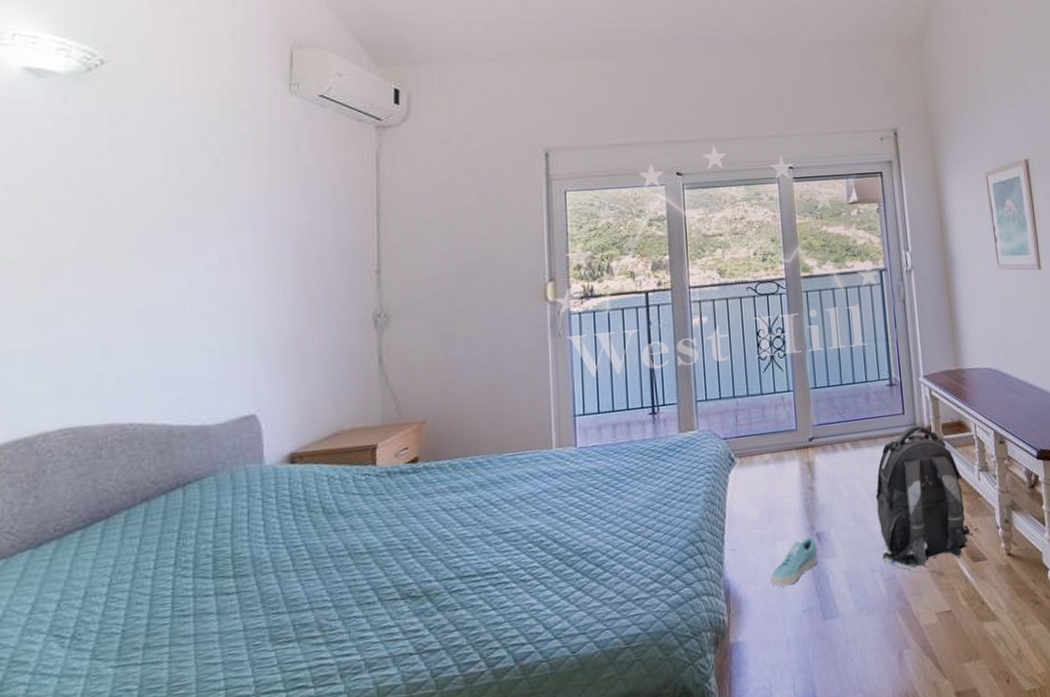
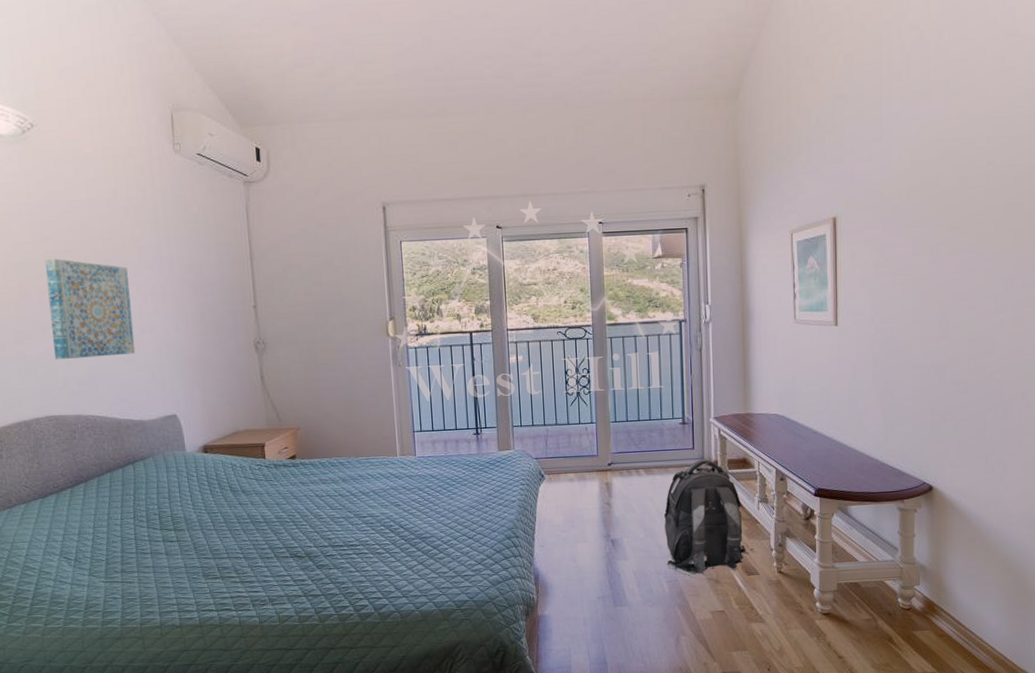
wall art: none [86,219,209,351] -> present [44,258,136,360]
sneaker: present [770,536,818,587] -> none [571,542,612,578]

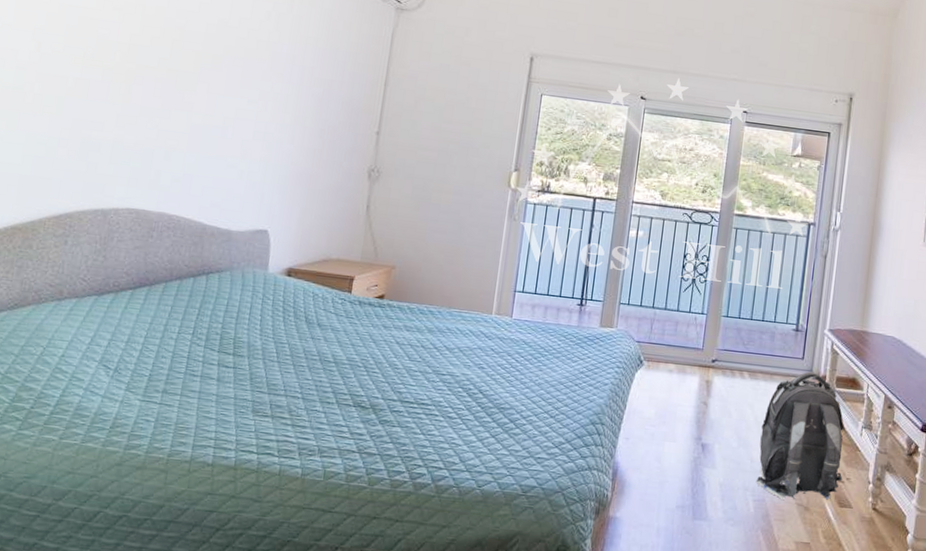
wall art: present [44,258,136,360] -> none [153,46,255,159]

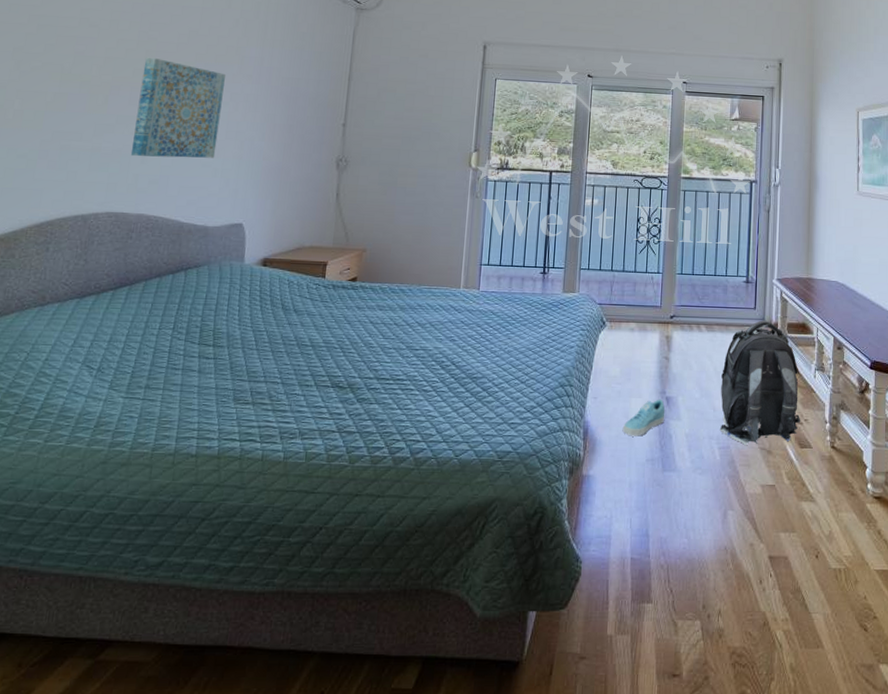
wall art: none [153,46,255,159] -> present [130,57,226,158]
sneaker: none [653,445,700,482] -> present [622,399,665,436]

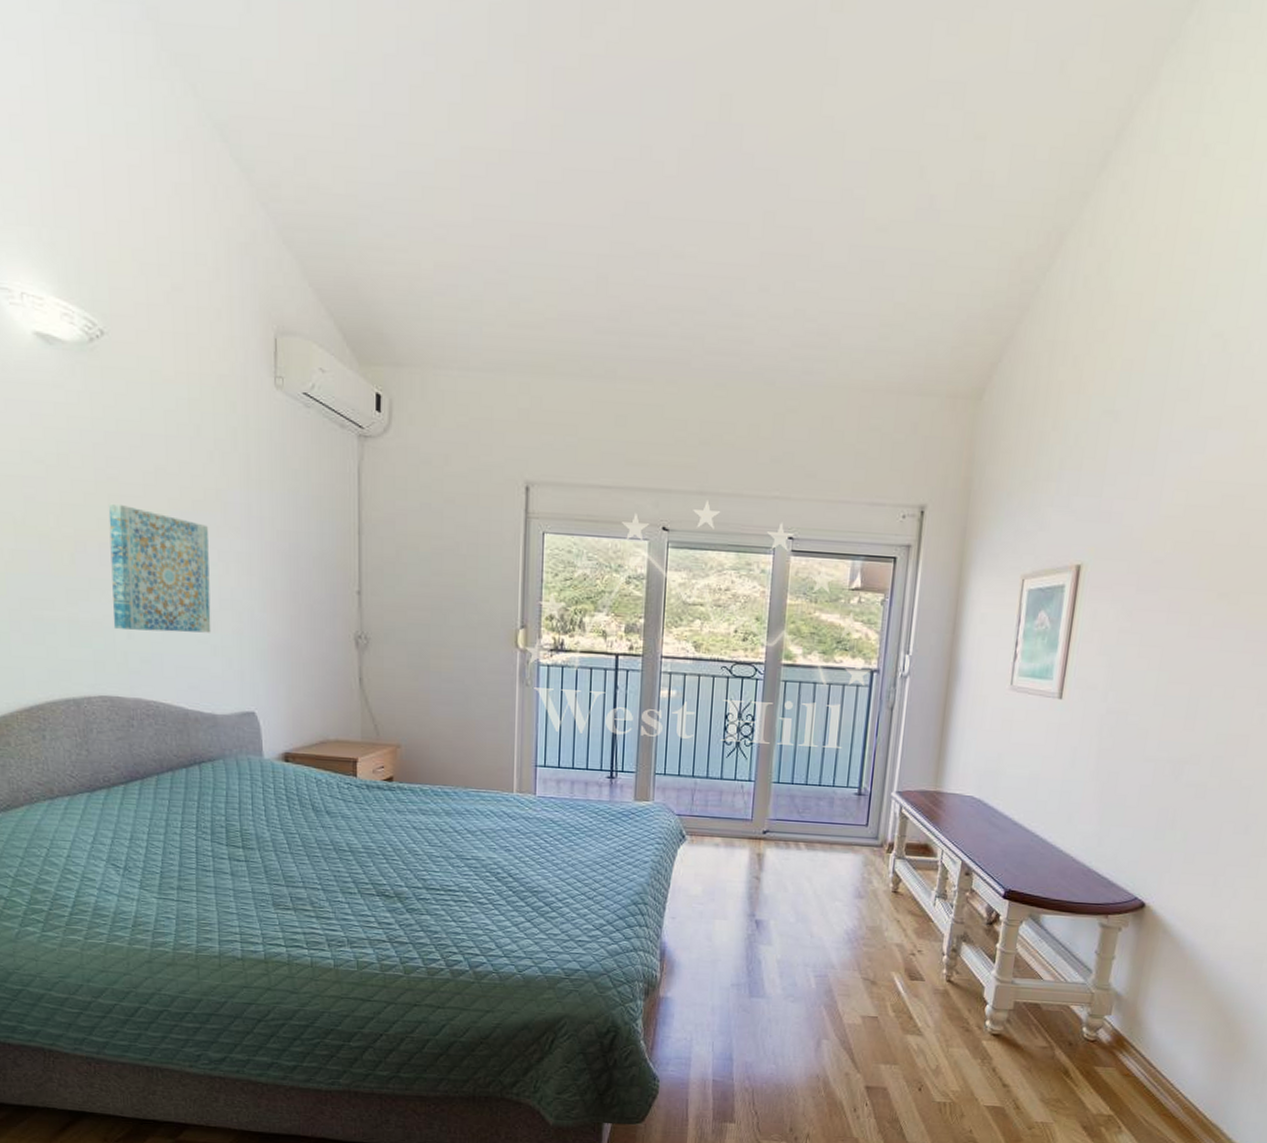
sneaker: present [622,399,665,436] -> none [704,922,754,960]
backpack: present [719,320,801,445] -> none [816,839,918,974]

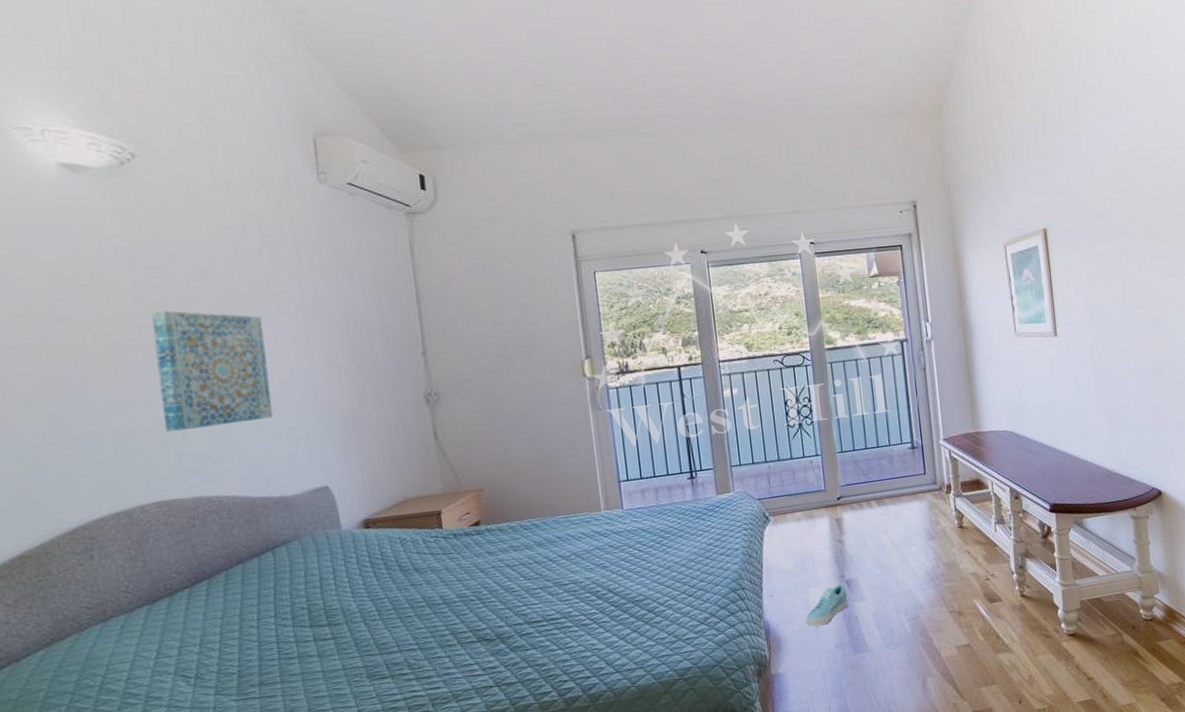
sneaker: none [704,922,754,960] -> present [805,583,849,627]

